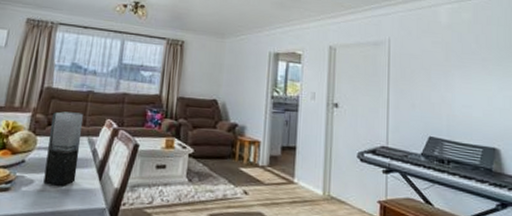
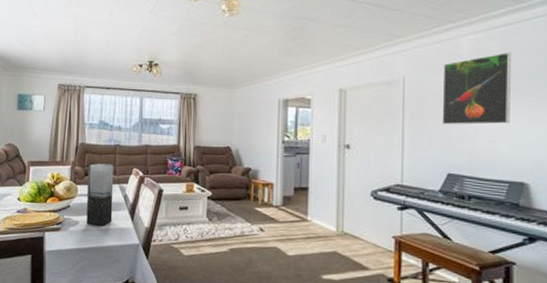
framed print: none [423,23,483,91] -> present [442,52,512,125]

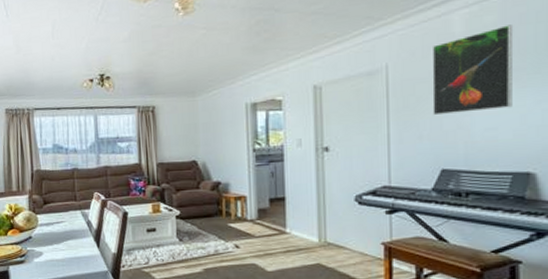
vase: present [86,163,114,226] -> none [45,189,77,255]

